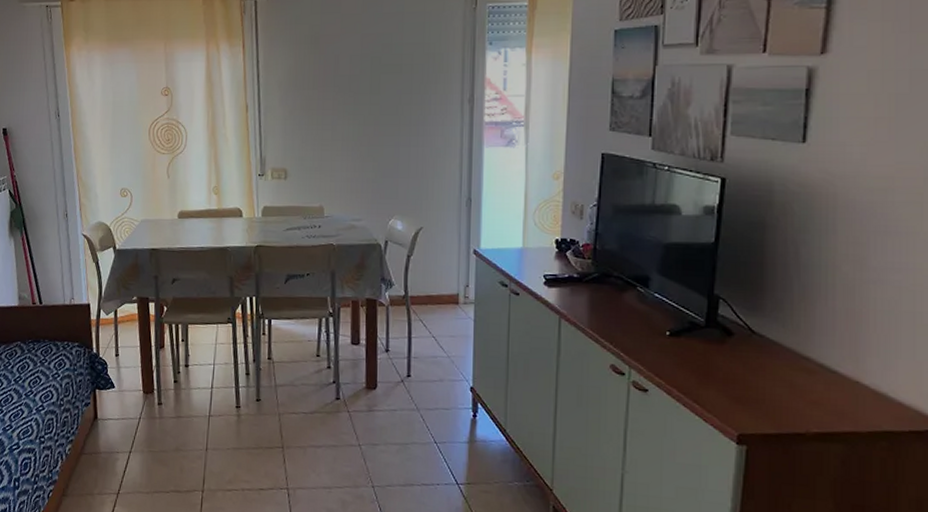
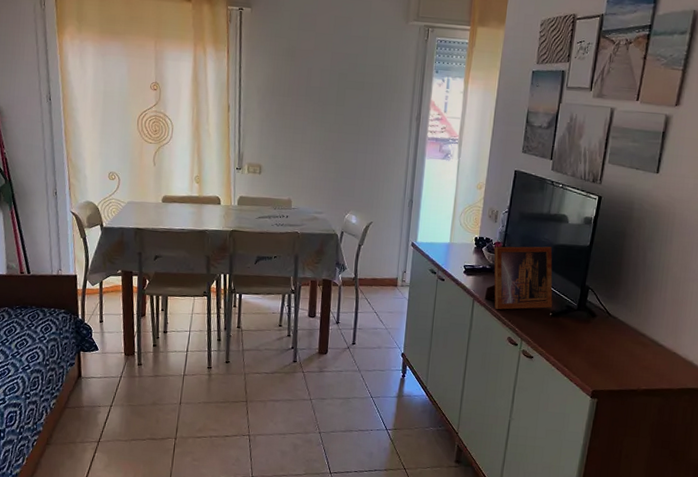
picture frame: none [574,246,669,329] -> present [484,246,553,310]

